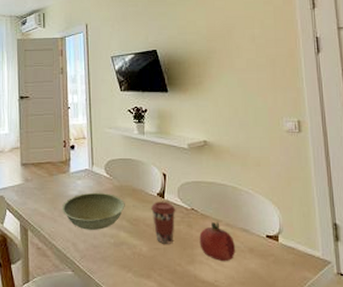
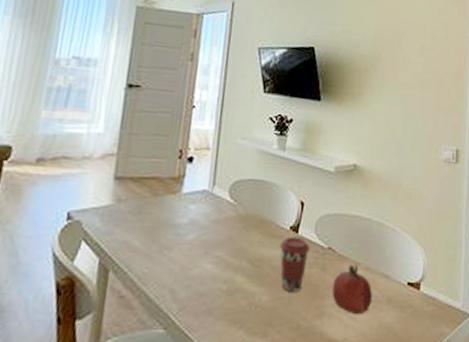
bowl: present [61,192,125,230] -> none [162,221,249,272]

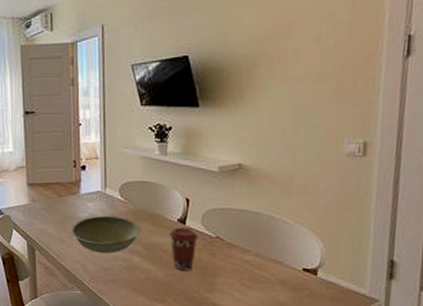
bowl: none [162,221,249,272] -> present [70,215,141,253]
fruit: present [332,265,373,315] -> none [222,252,265,293]

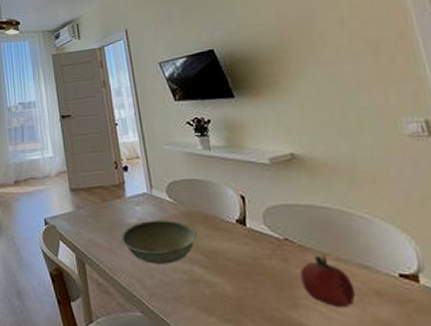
coffee cup: present [170,227,198,271] -> none [230,229,265,283]
fruit: none [222,252,265,293] -> present [300,256,356,308]

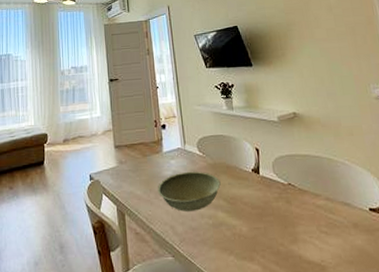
fruit: present [300,256,356,308] -> none [299,197,339,240]

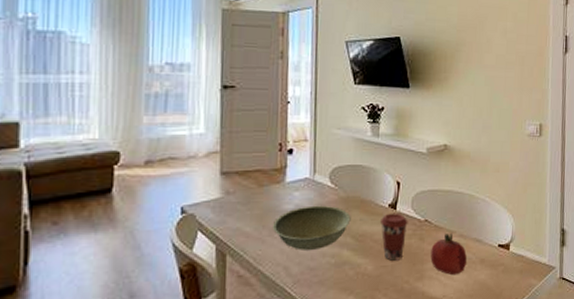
coffee cup: none [247,177,274,223] -> present [381,212,408,261]
fruit: none [299,197,339,240] -> present [430,234,468,276]

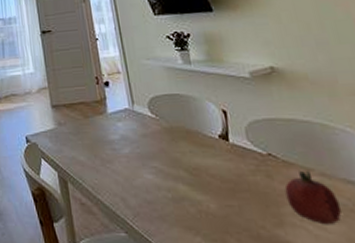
bowl: present [272,205,351,250] -> none [103,135,180,182]
coffee cup: present [381,212,408,261] -> none [213,144,250,200]

